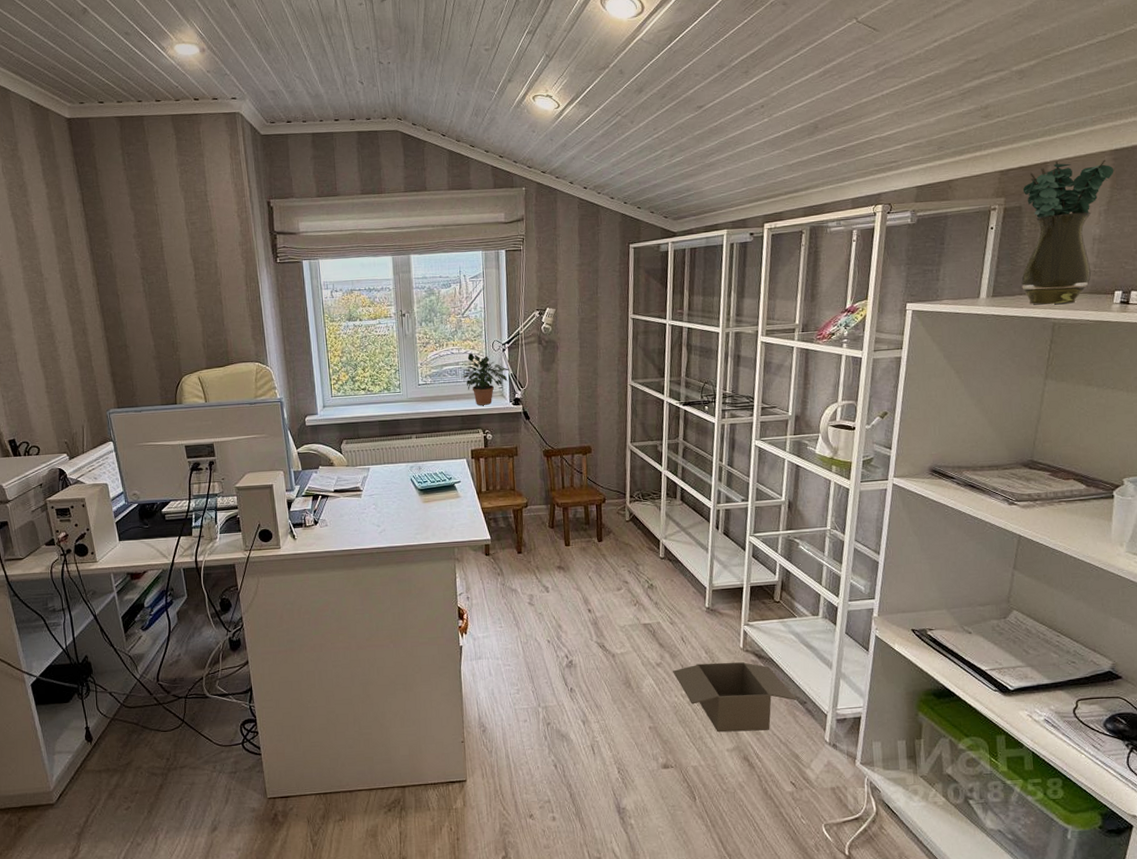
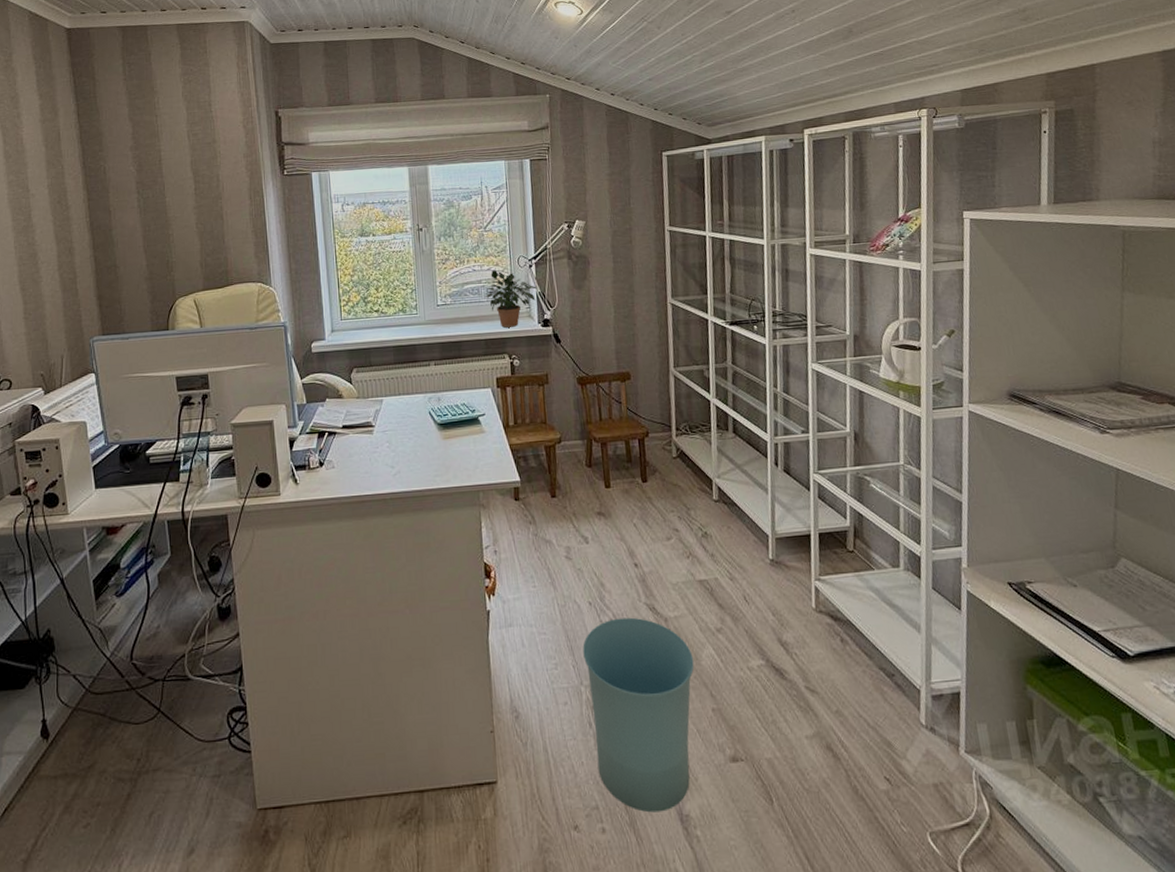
waste bin: none [541,653,636,806] -> present [583,617,694,813]
cardboard box: present [673,662,797,733] -> none [736,625,883,715]
vase: present [1021,159,1114,305] -> none [1072,61,1165,211]

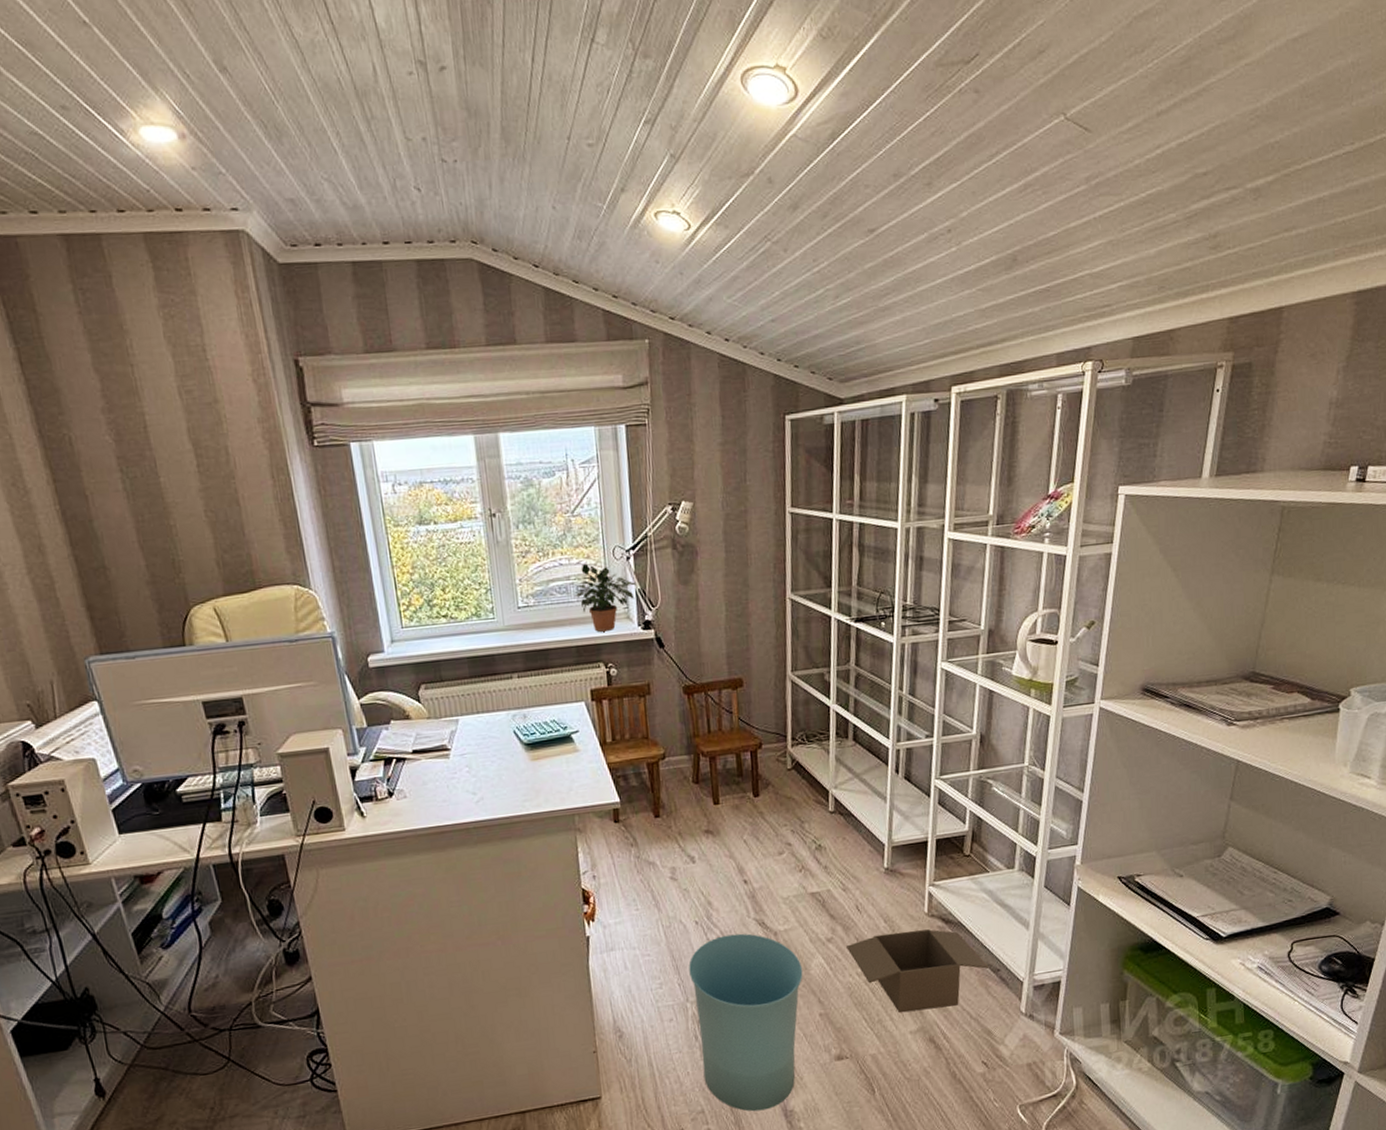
cardboard box: none [736,625,883,715] -> present [846,929,989,1013]

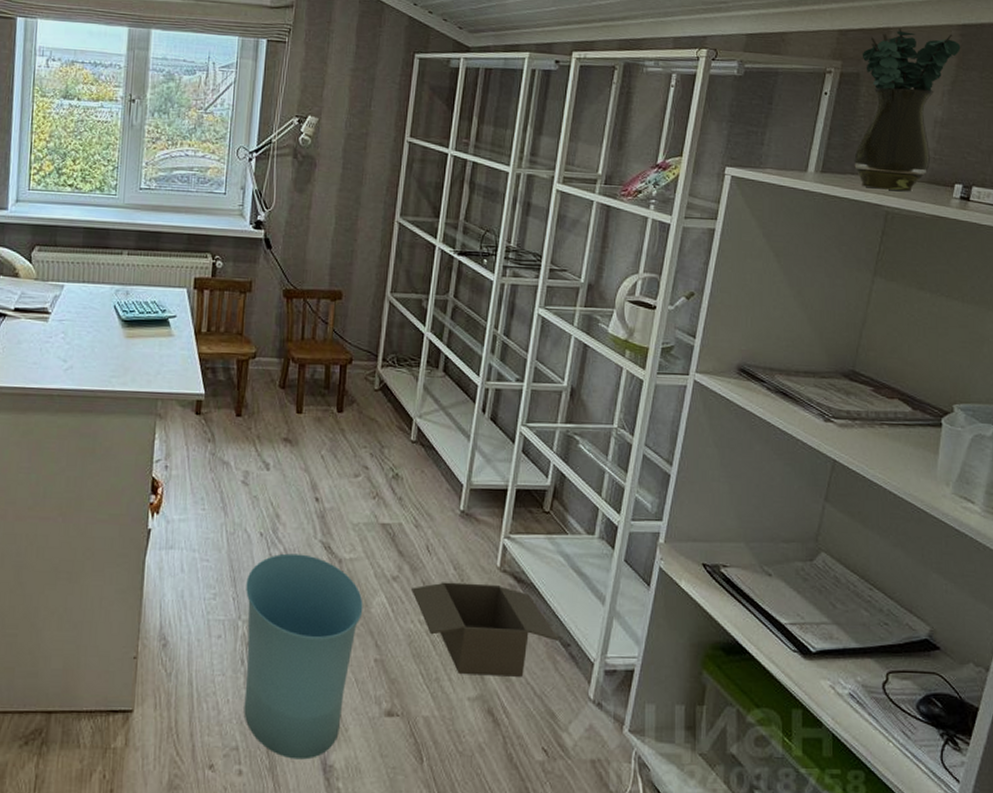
potted plant: present [575,564,636,633] -> none [195,159,254,226]
vase: none [1248,304,1356,485] -> present [854,28,961,192]

